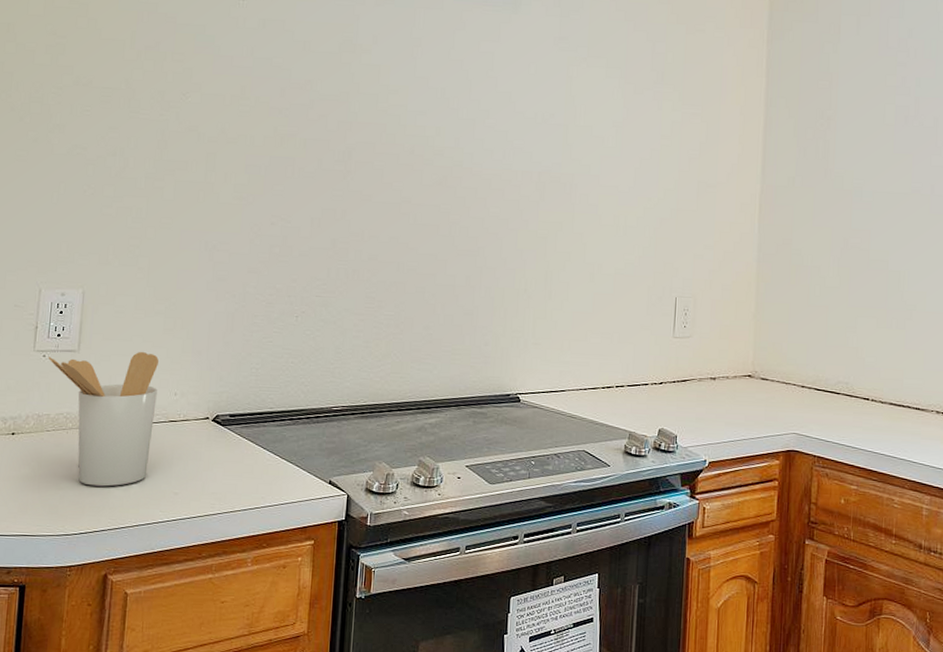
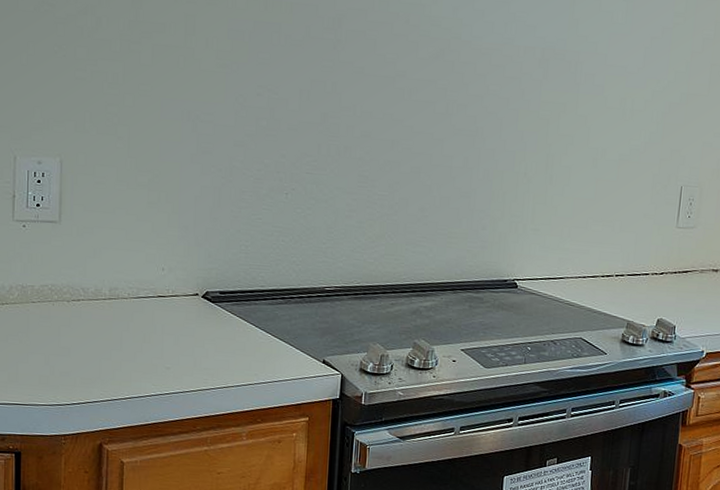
utensil holder: present [48,351,158,487] -> none [28,224,144,359]

